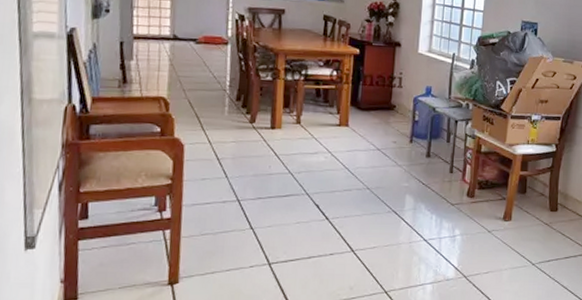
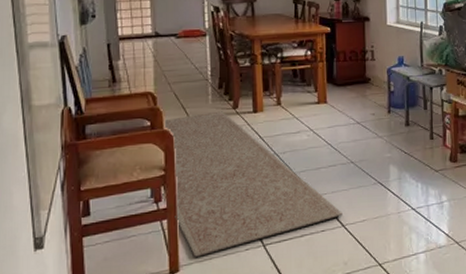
rug: none [176,123,353,271] -> present [165,111,342,258]

